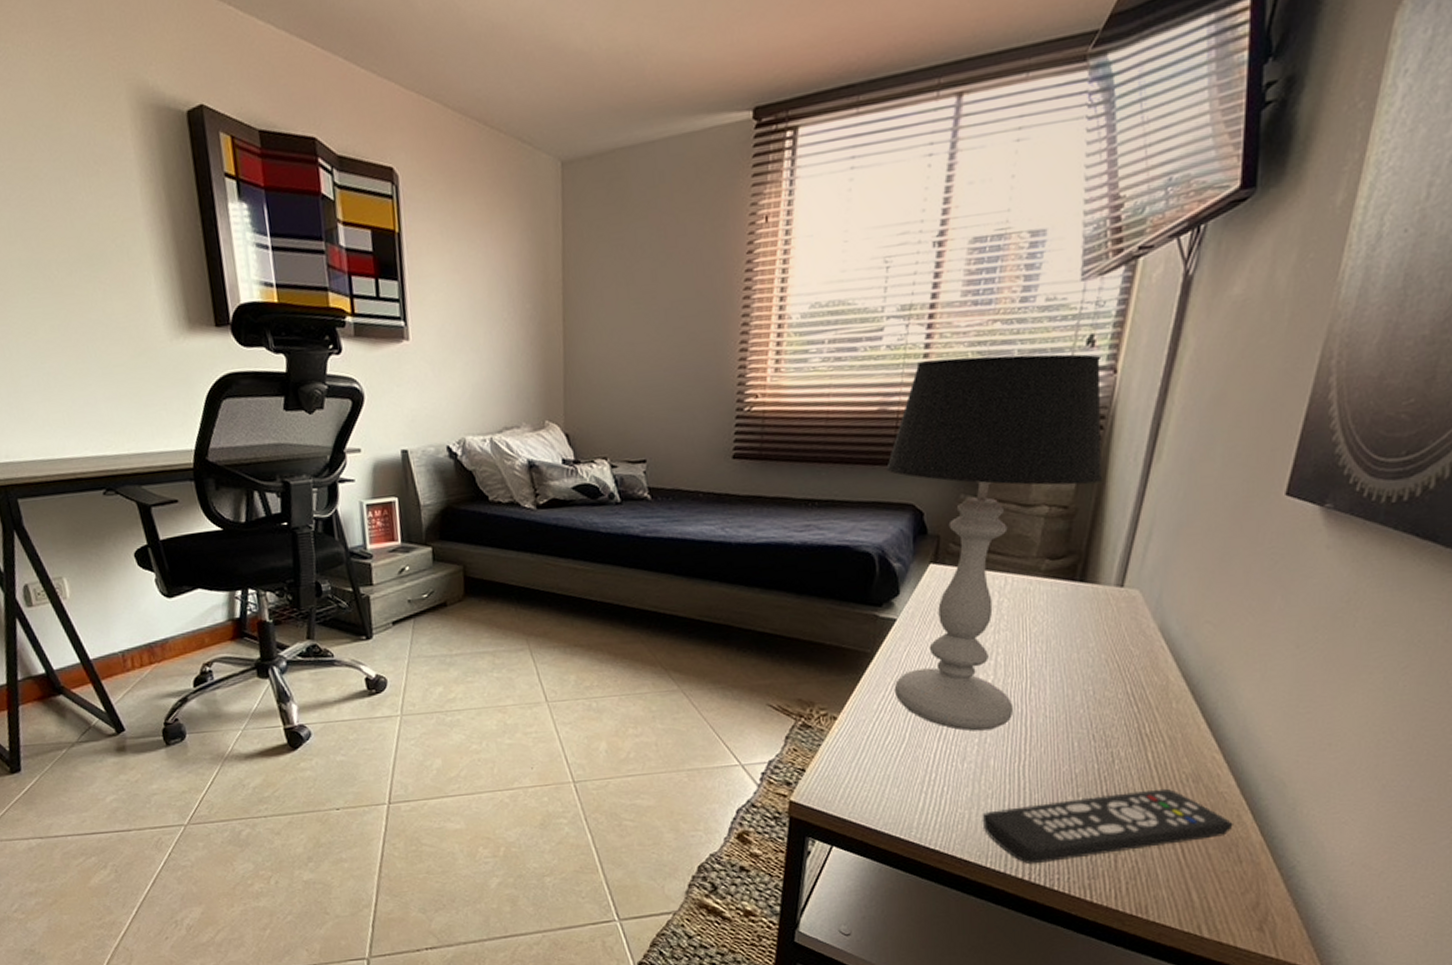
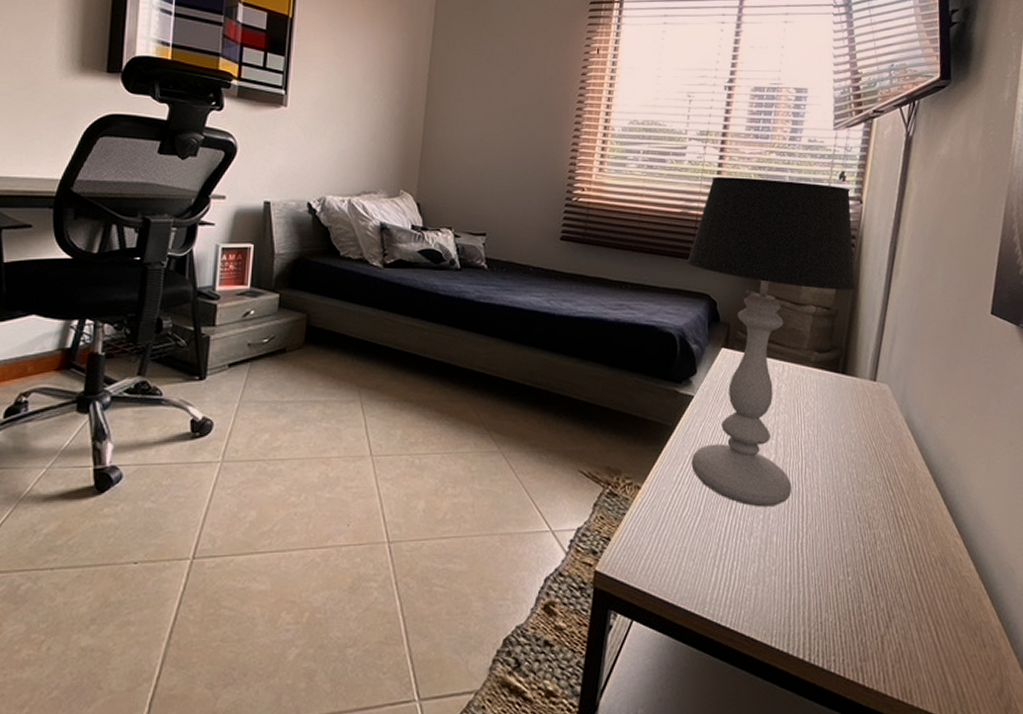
remote control: present [982,788,1233,865] -> none [767,570,976,645]

